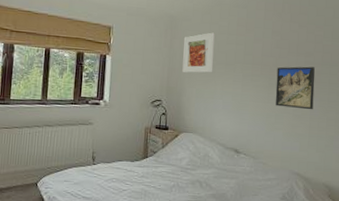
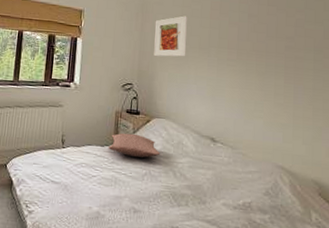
pillow: none [138,148,188,171] -> present [108,133,161,158]
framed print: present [275,66,315,110] -> none [254,51,298,98]

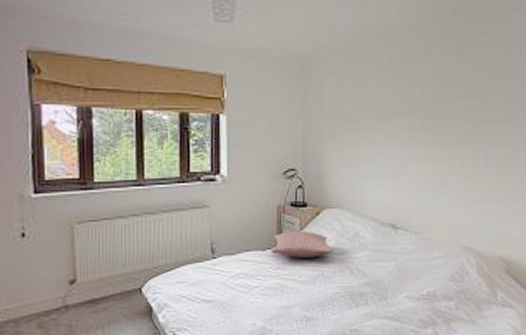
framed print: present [154,15,188,57] -> none [320,75,362,132]

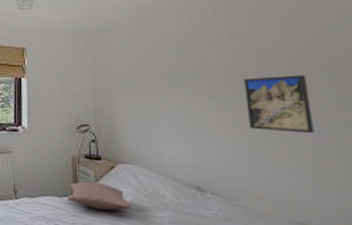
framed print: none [440,113,489,168] -> present [243,75,315,134]

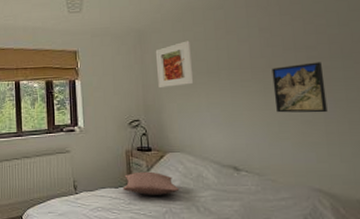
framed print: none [108,43,152,93] -> present [155,40,194,89]

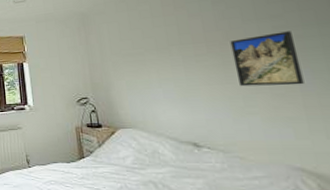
pillow: present [122,171,180,195] -> none [74,147,134,171]
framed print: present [155,40,194,89] -> none [99,19,143,67]

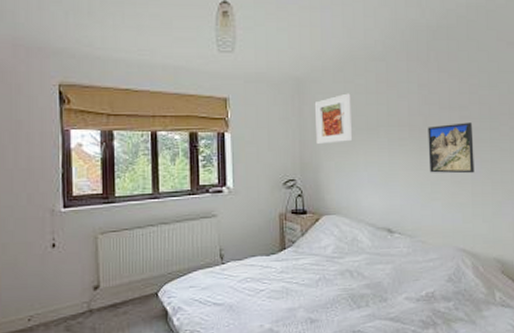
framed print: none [99,19,143,67] -> present [314,93,353,145]

